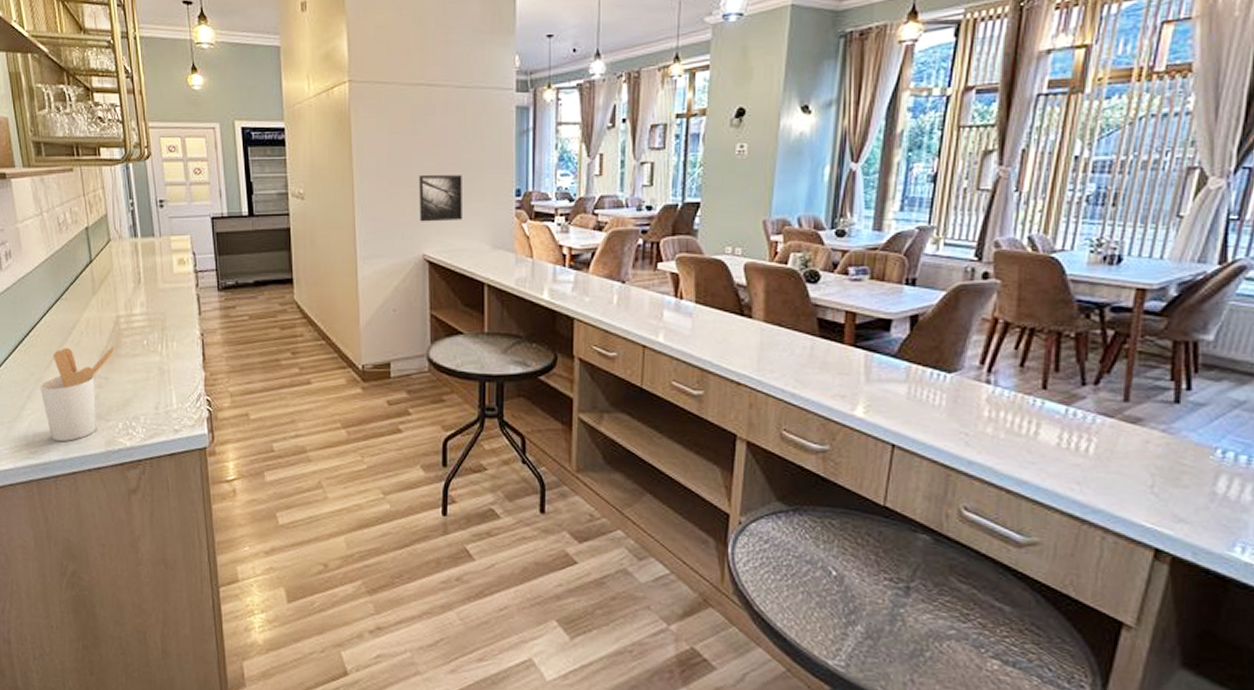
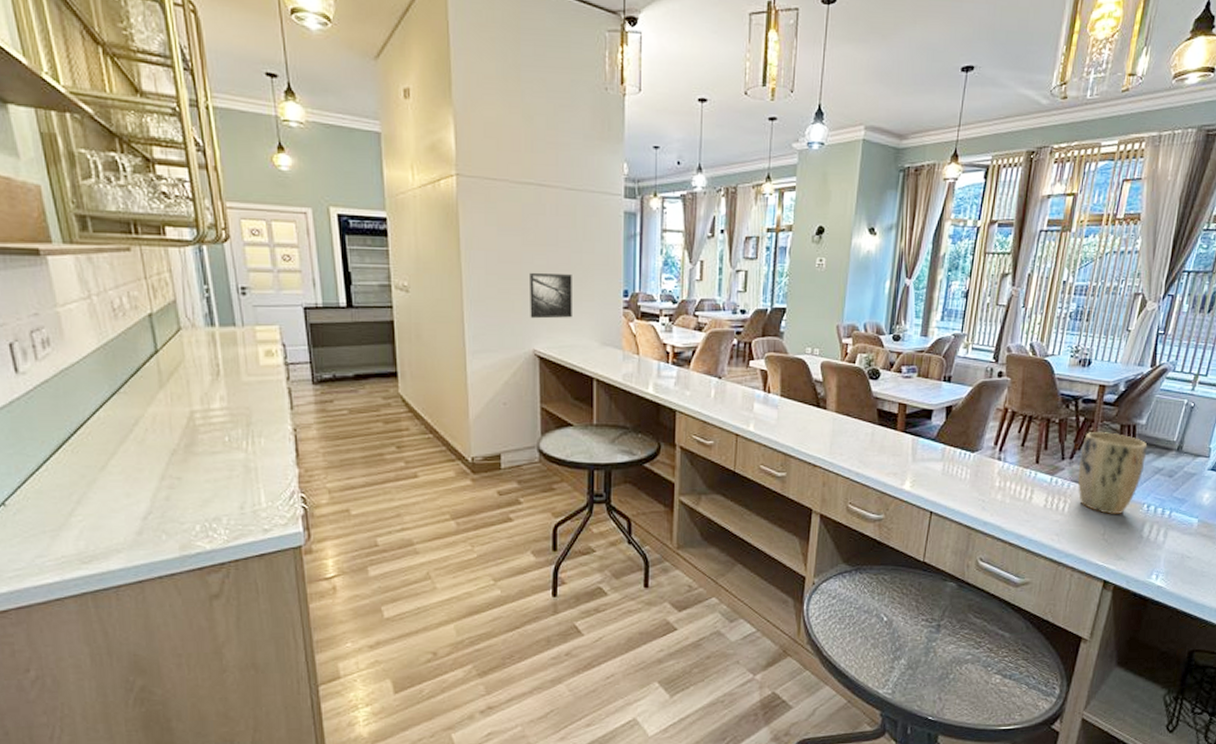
utensil holder: present [40,347,115,441] -> none [93,444,189,548]
plant pot: none [1107,350,1219,460] -> present [1077,432,1148,514]

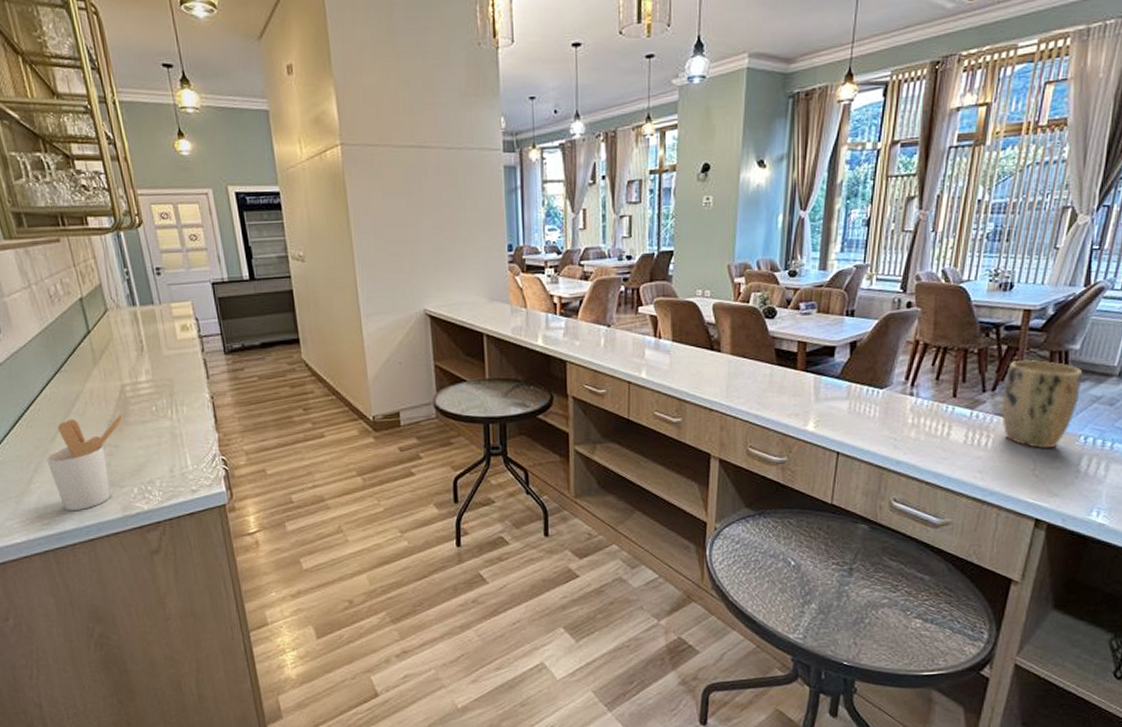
utensil holder: none [93,444,189,548] -> present [46,415,123,510]
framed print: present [530,272,572,319] -> none [416,233,459,279]

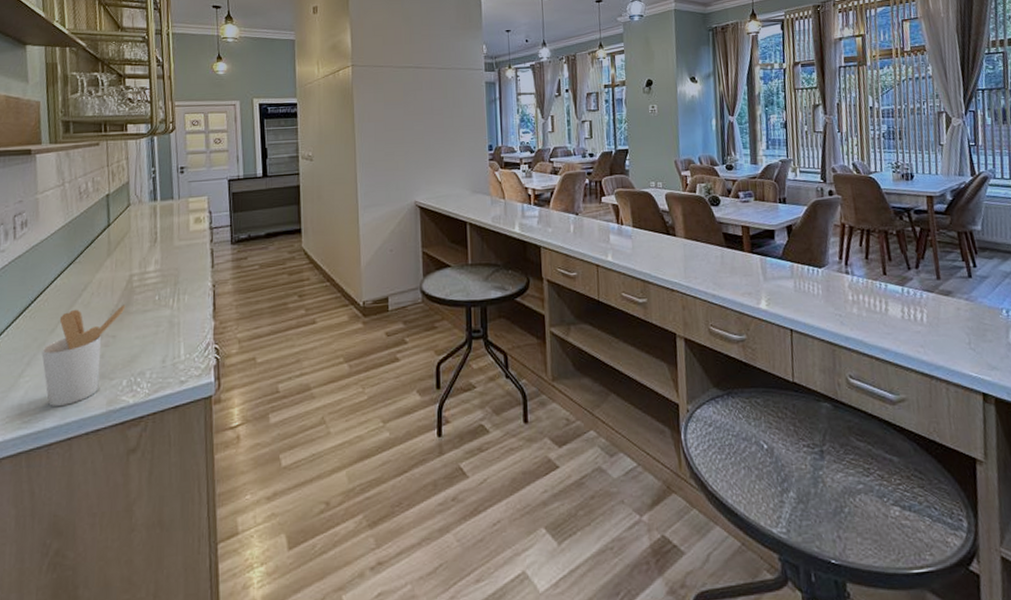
plant pot: present [1001,360,1083,448] -> none [925,240,992,322]

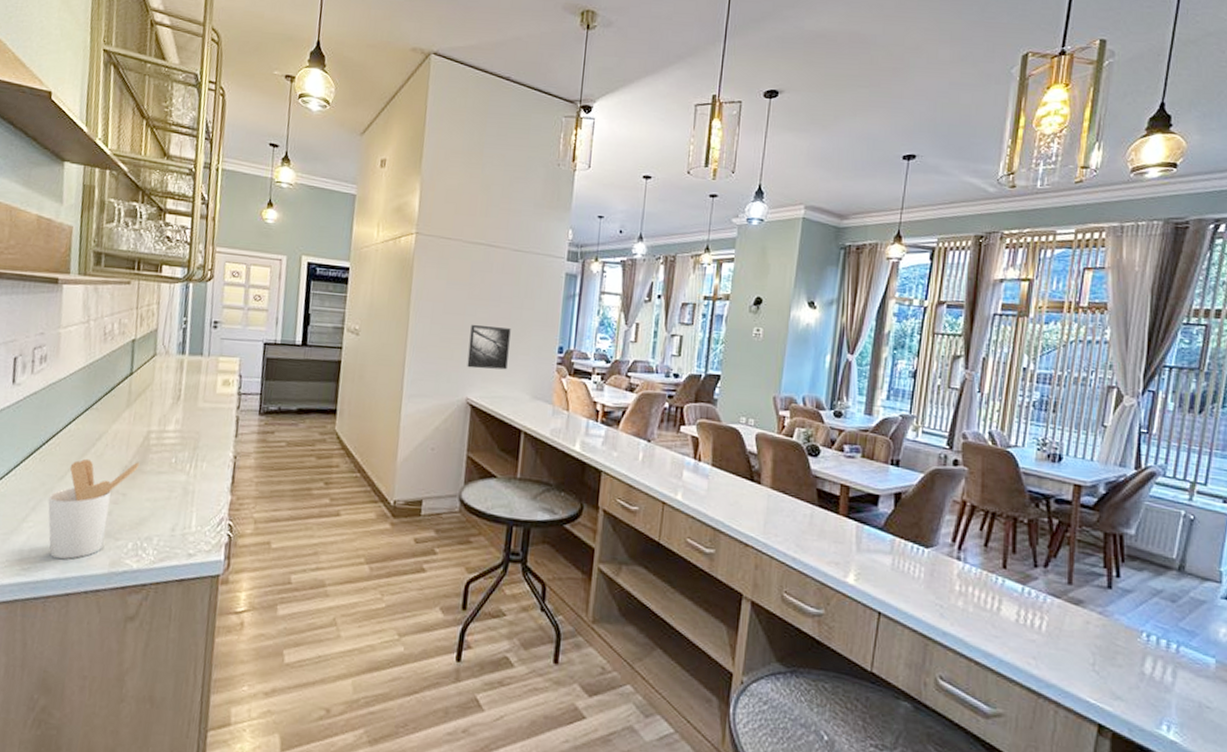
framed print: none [410,136,446,175] -> present [467,324,511,370]

